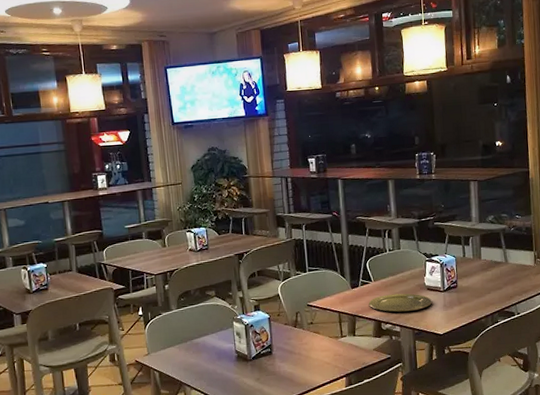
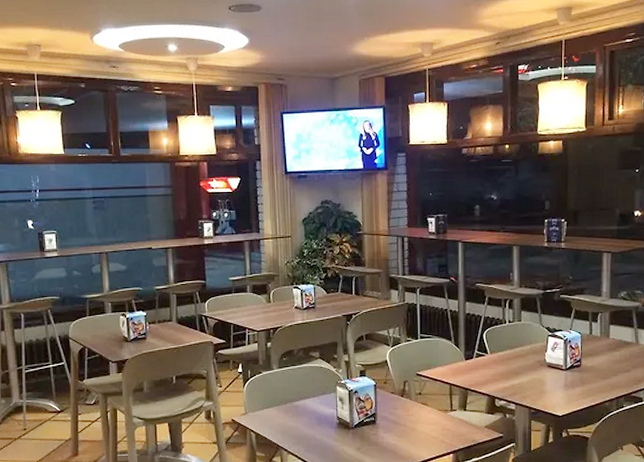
plate: present [368,293,432,312] -> none [482,369,552,389]

